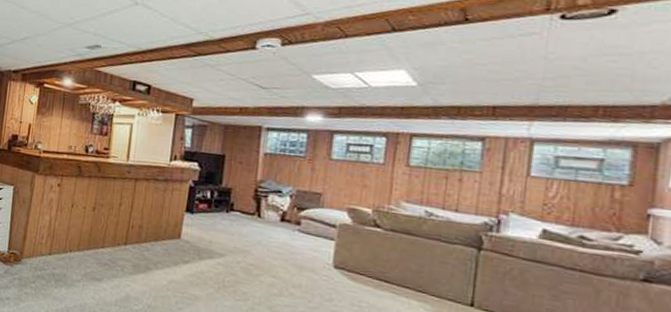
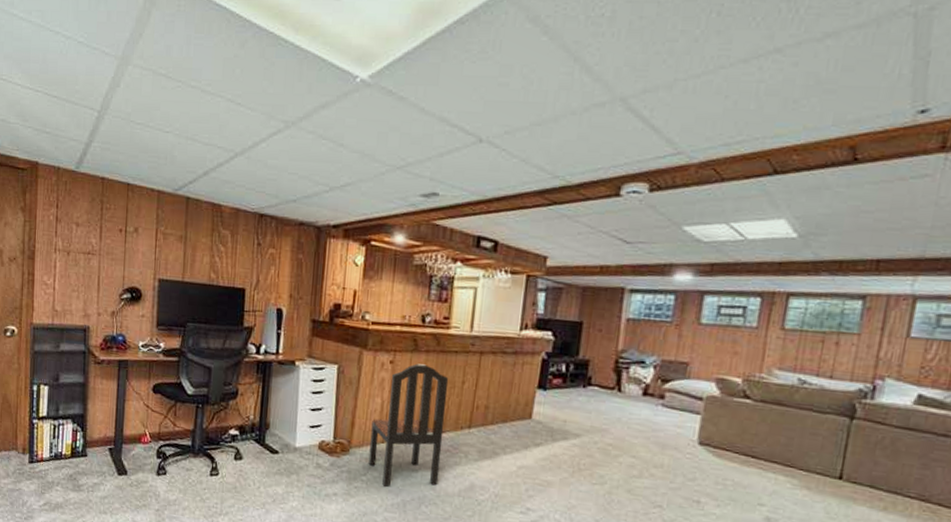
dining chair: none [37,187,108,295] -> present [368,363,449,487]

